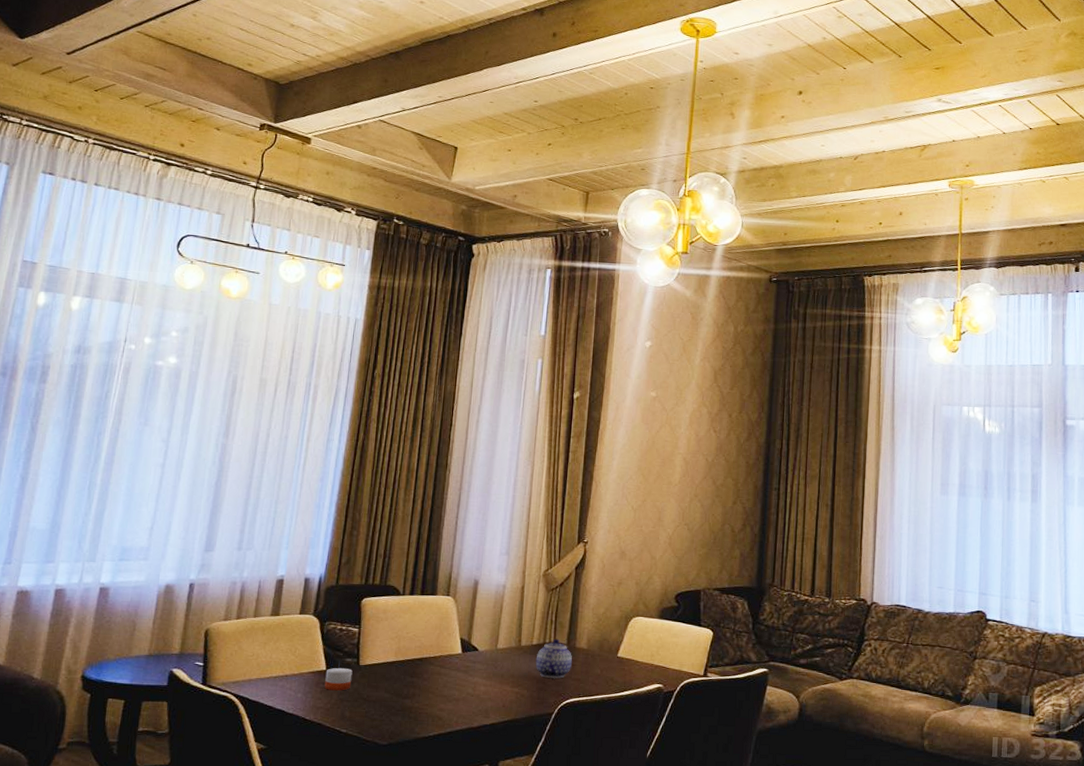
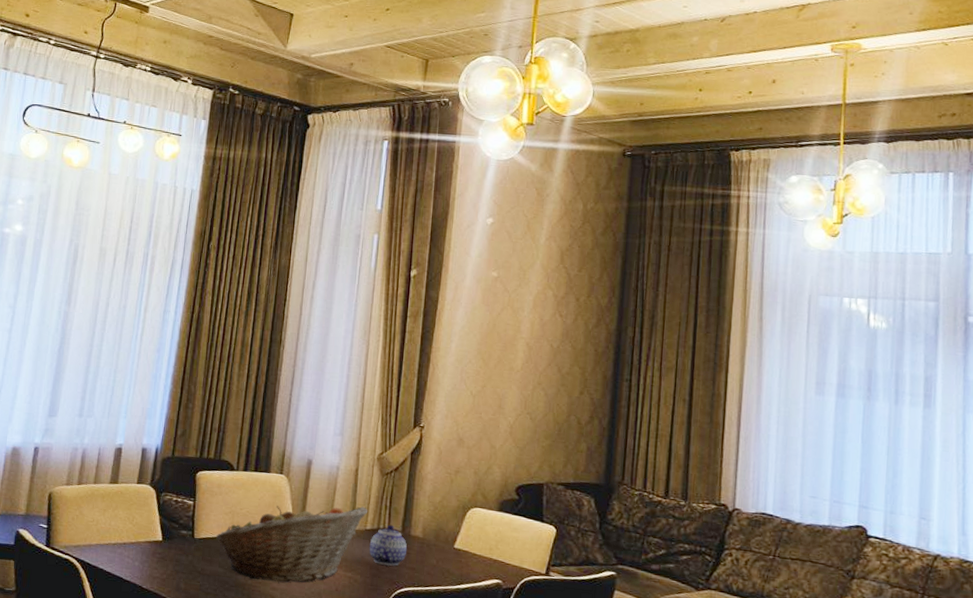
candle: present [324,663,353,691] -> none [160,534,188,563]
fruit basket: none [382,622,534,703] -> present [216,506,368,582]

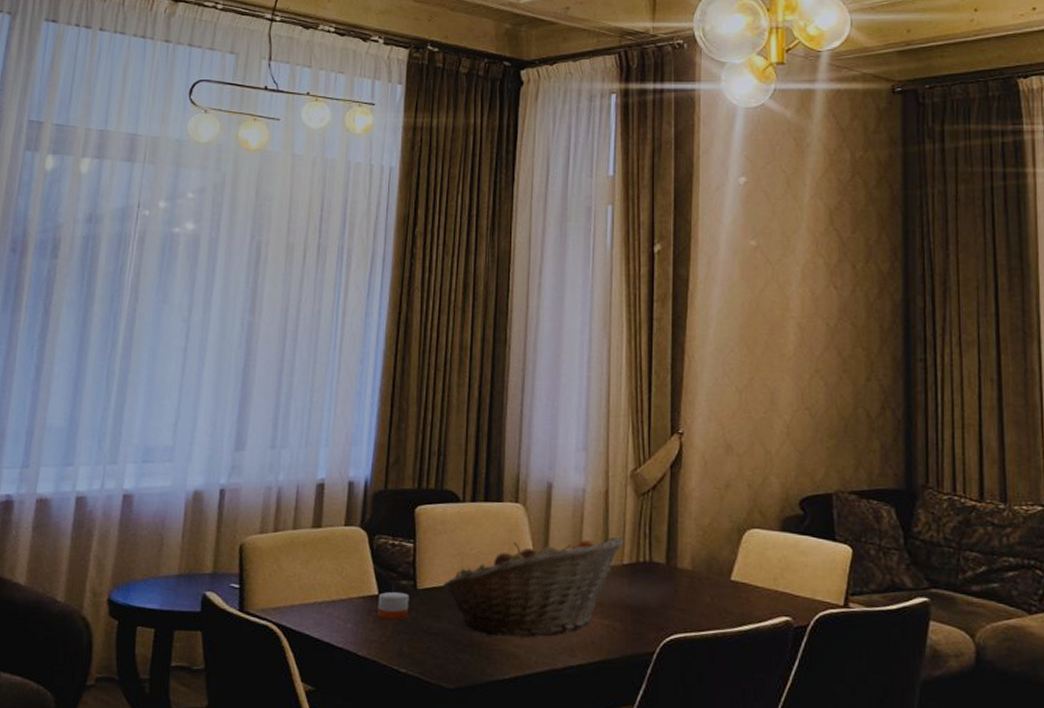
candle: none [160,534,188,563] -> present [378,586,409,621]
teapot: present [369,524,407,566] -> none [628,556,673,608]

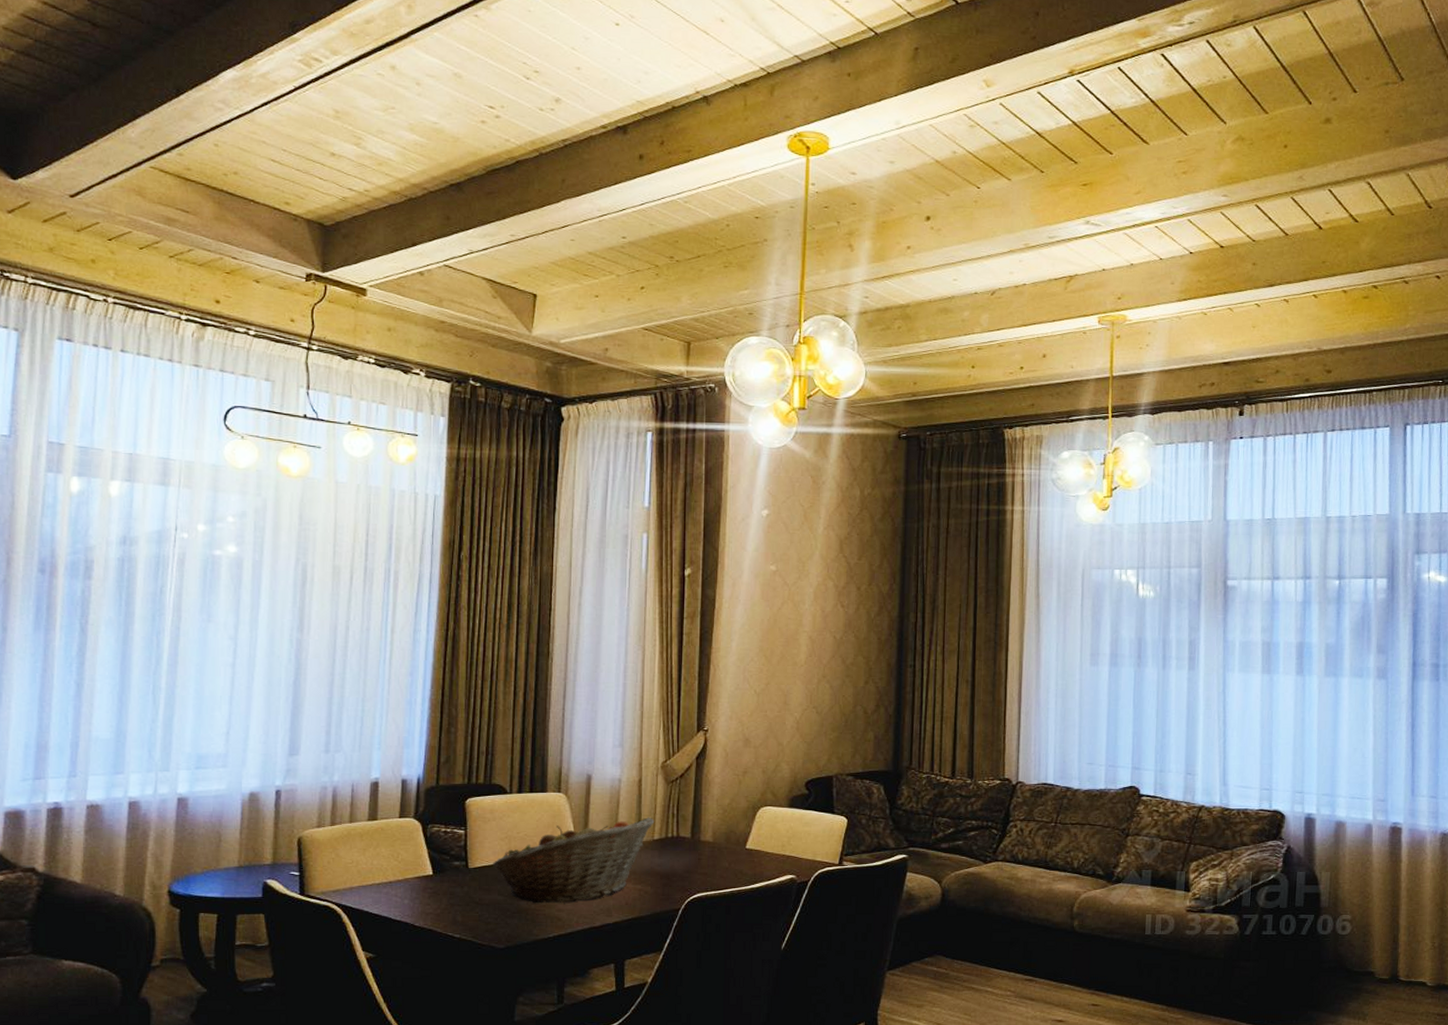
candle: present [378,586,409,621] -> none [432,866,462,895]

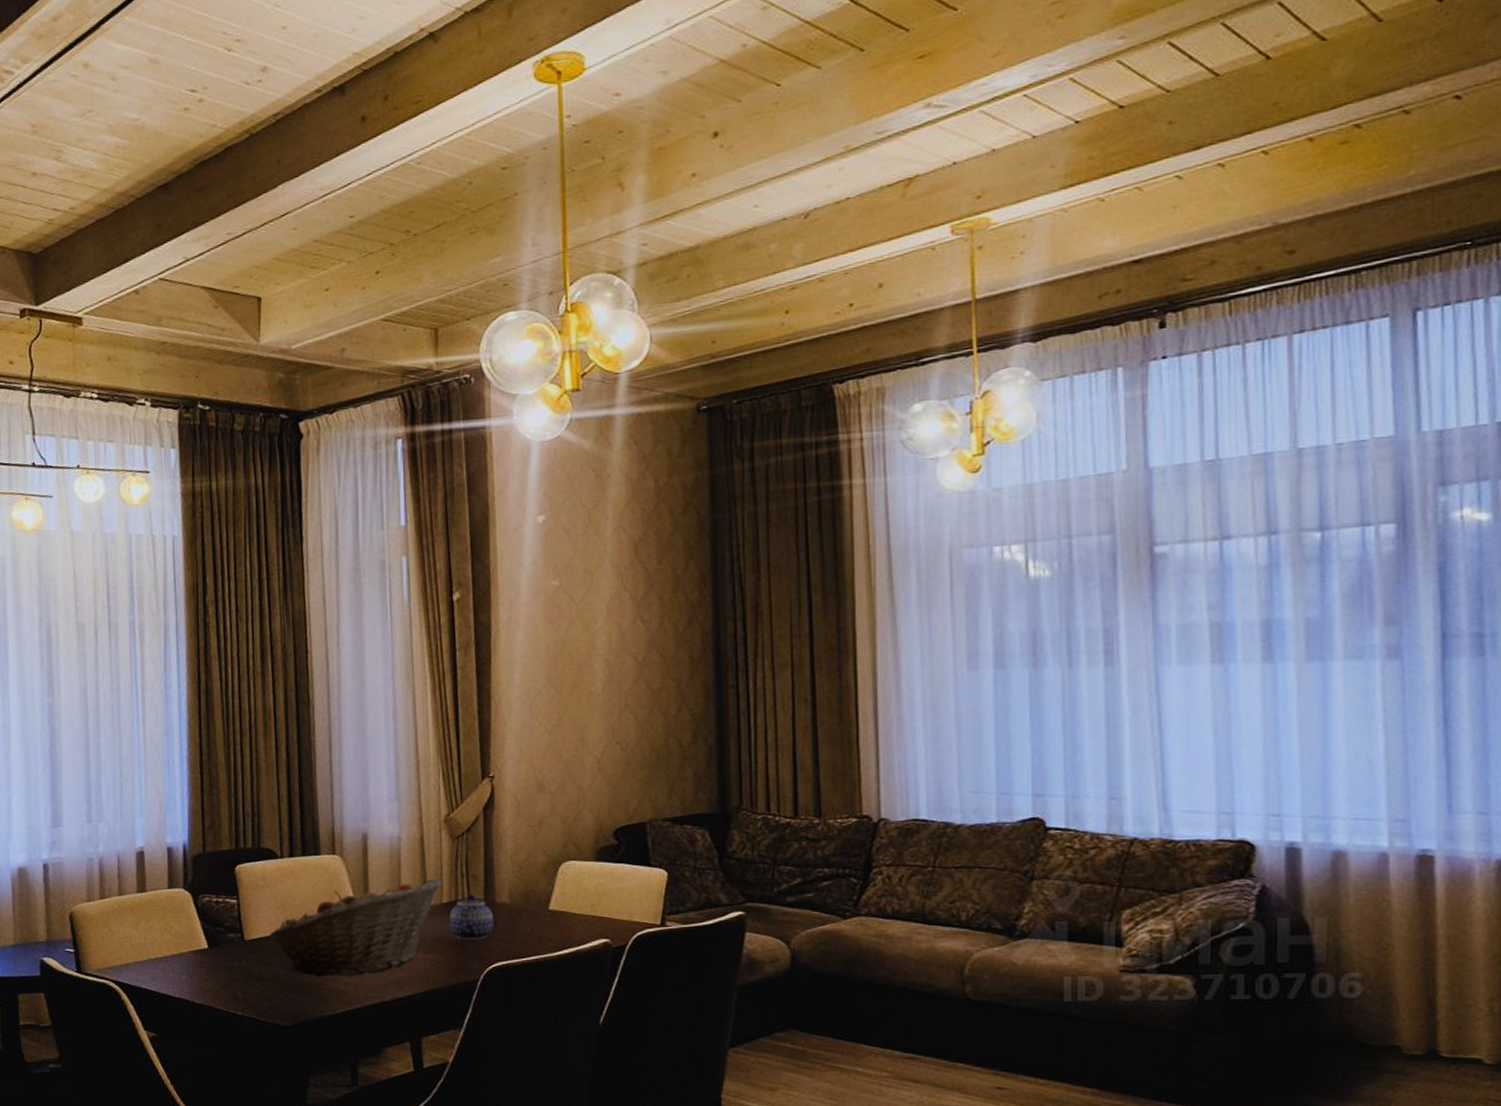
teapot: none [658,832,697,873] -> present [449,894,494,940]

